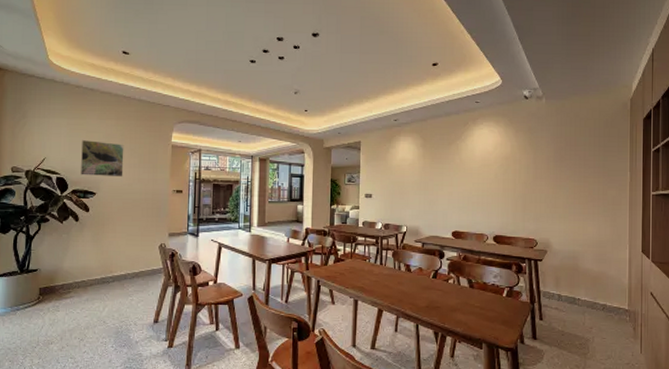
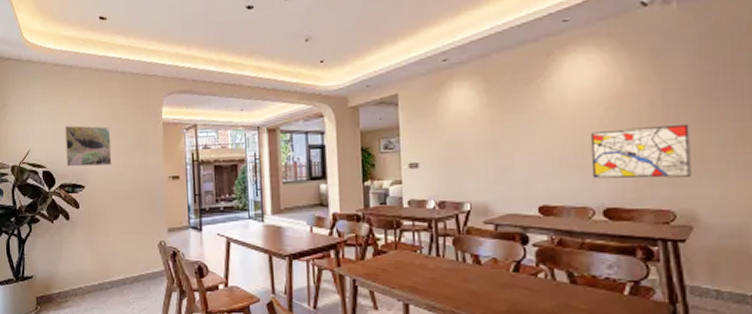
wall art: none [487,181,548,217] -> present [590,123,691,179]

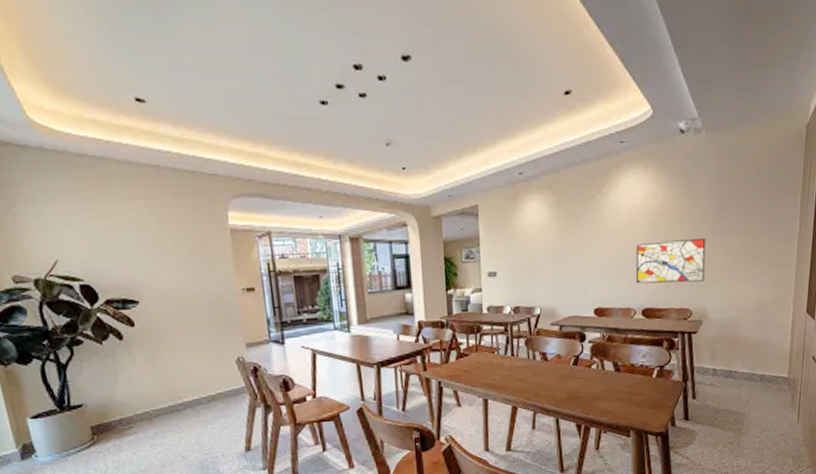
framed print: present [65,125,112,167] -> none [104,231,172,280]

